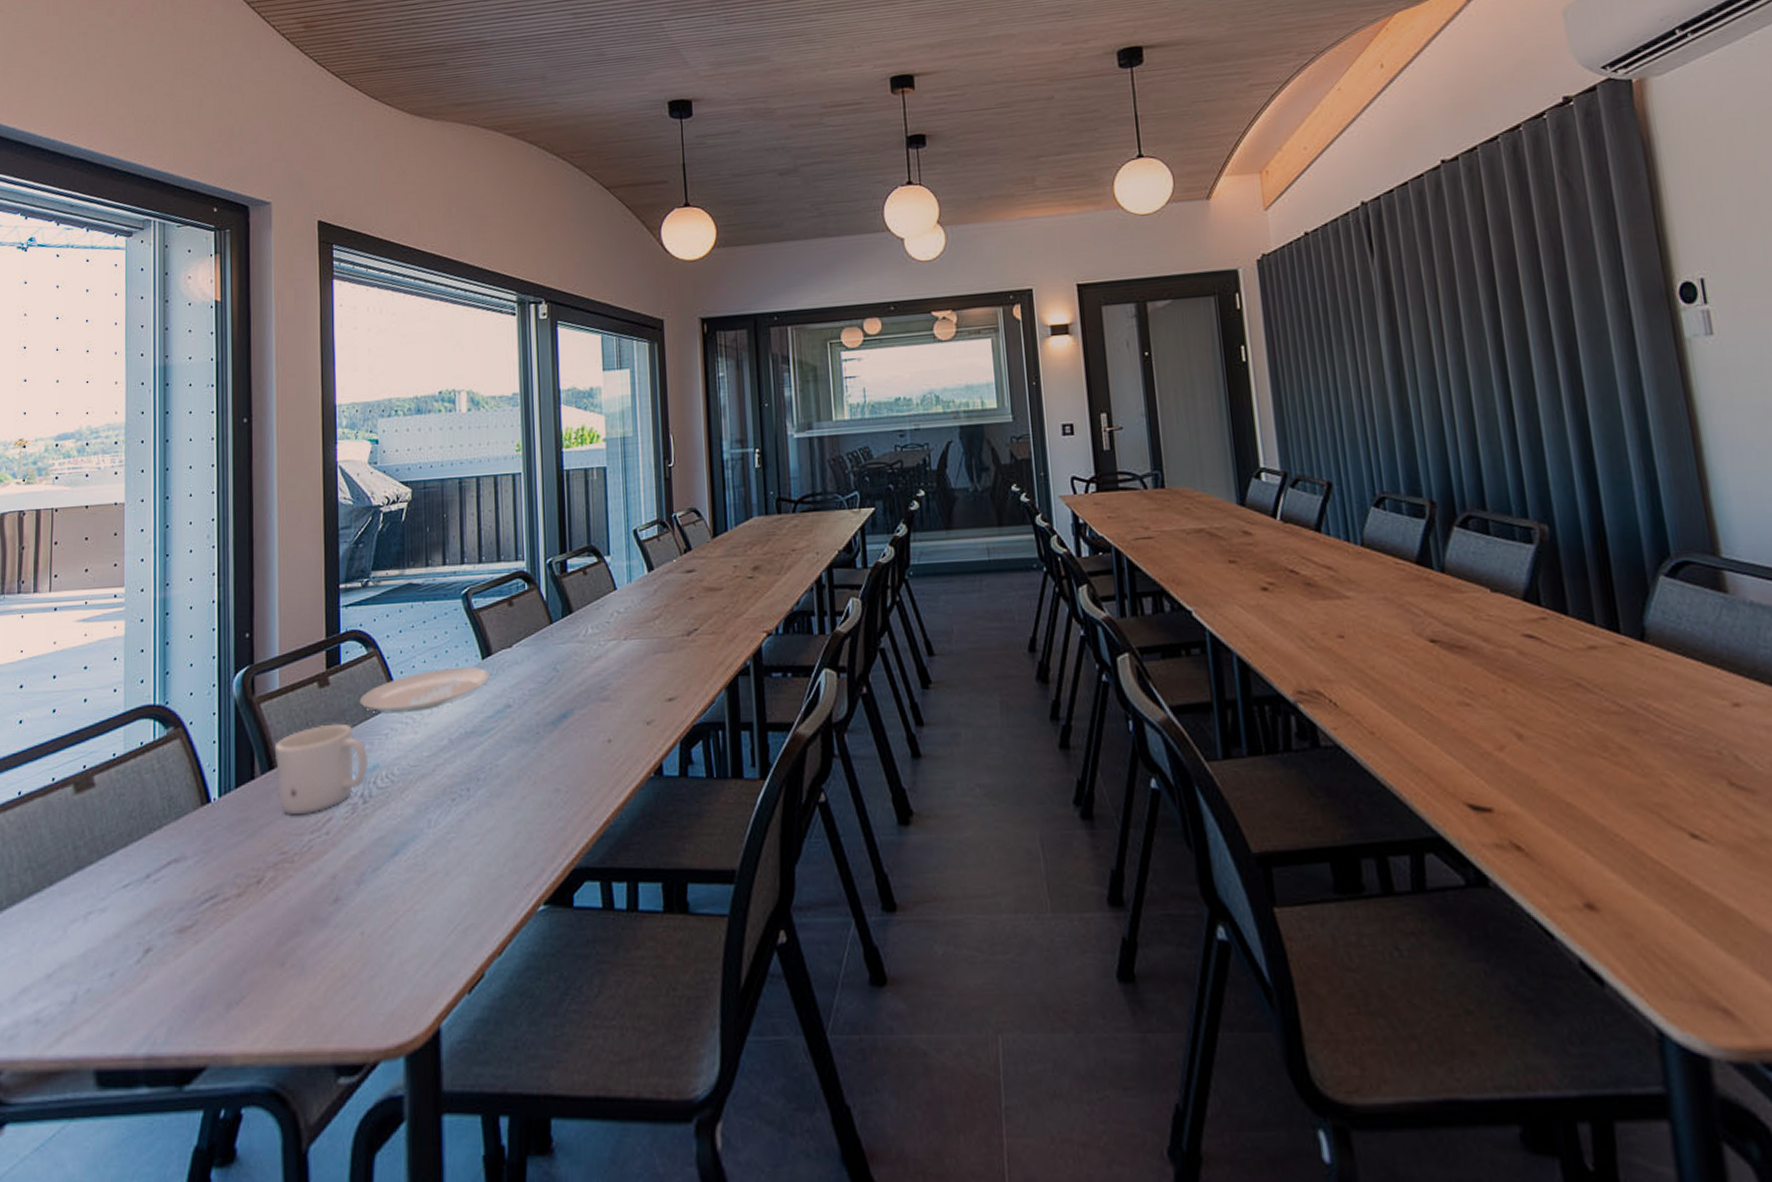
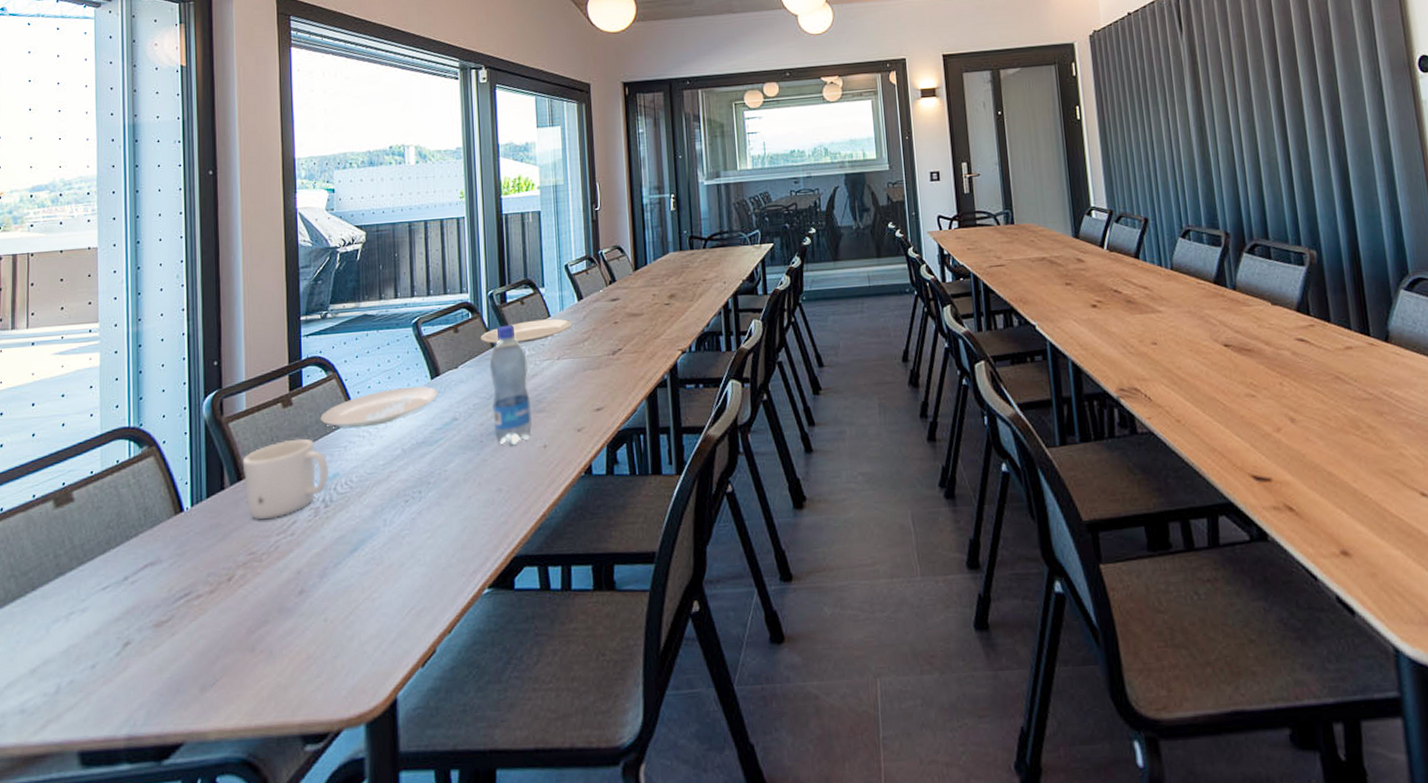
plate: none [537,592,644,620] -> present [480,318,574,344]
bottle: none [547,598,595,739] -> present [489,324,533,446]

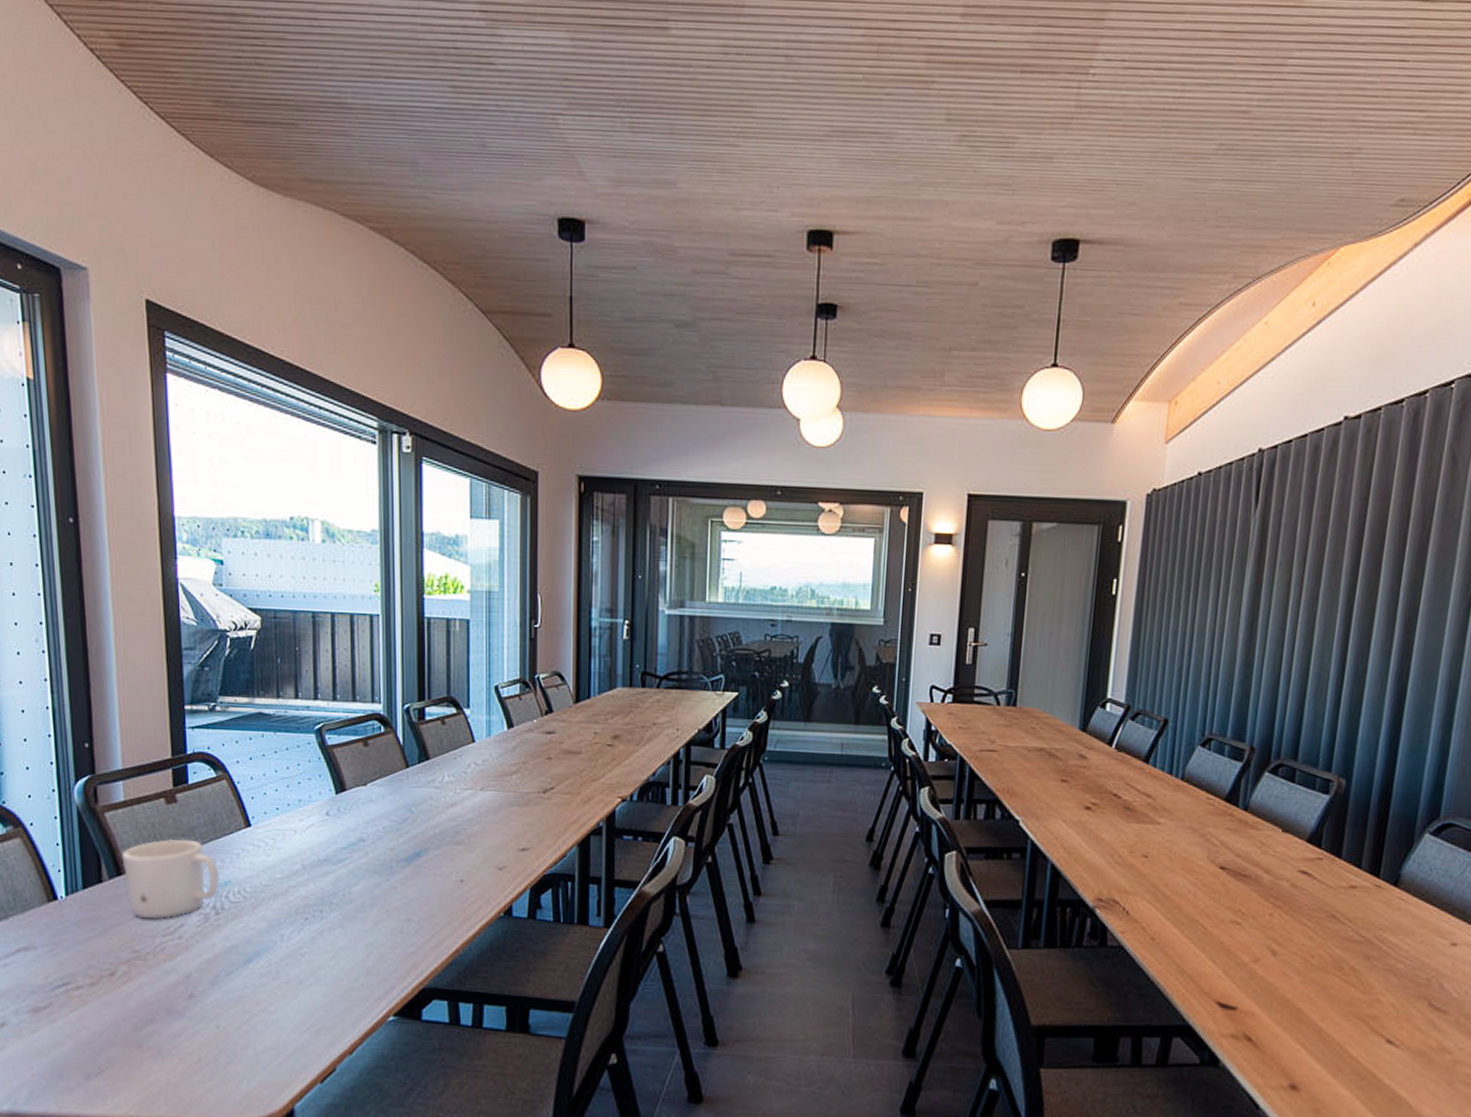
plate: present [320,386,438,429] -> none [209,799,343,837]
plate: present [480,318,574,344] -> none [393,743,502,768]
bottle: present [489,324,533,446] -> none [403,744,449,876]

